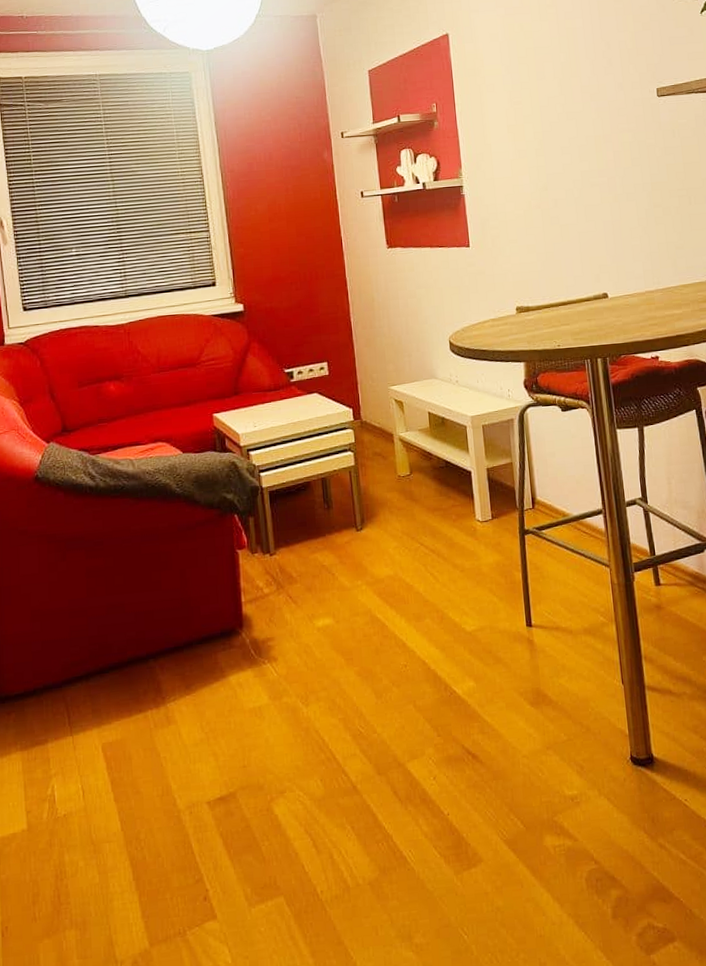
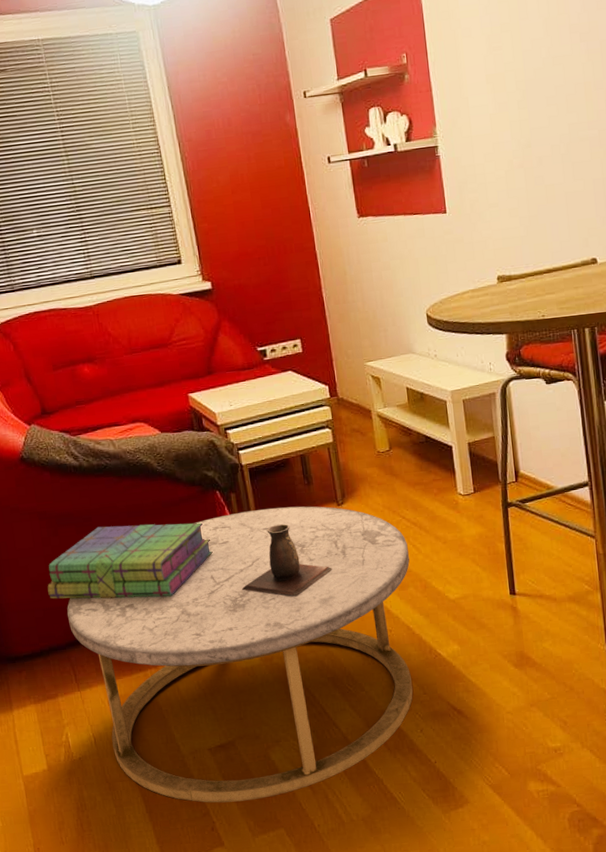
stack of books: none [49,548,227,631] -> present [47,522,213,599]
coffee table: none [66,531,427,867] -> present [66,506,413,803]
decorative vase: none [254,550,349,628] -> present [241,524,333,596]

